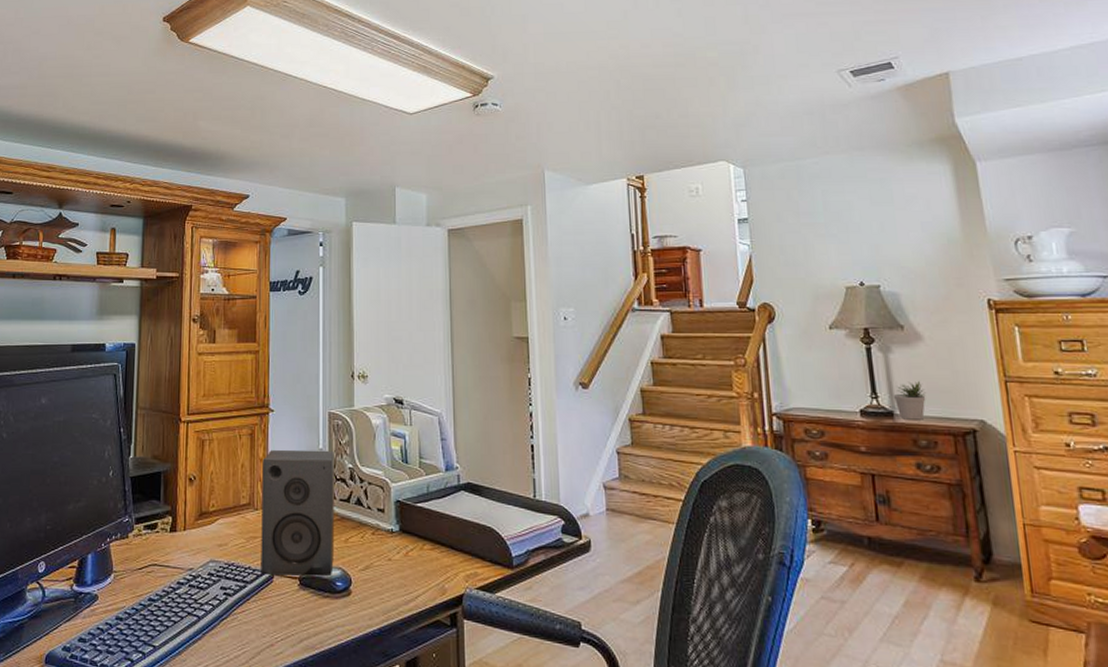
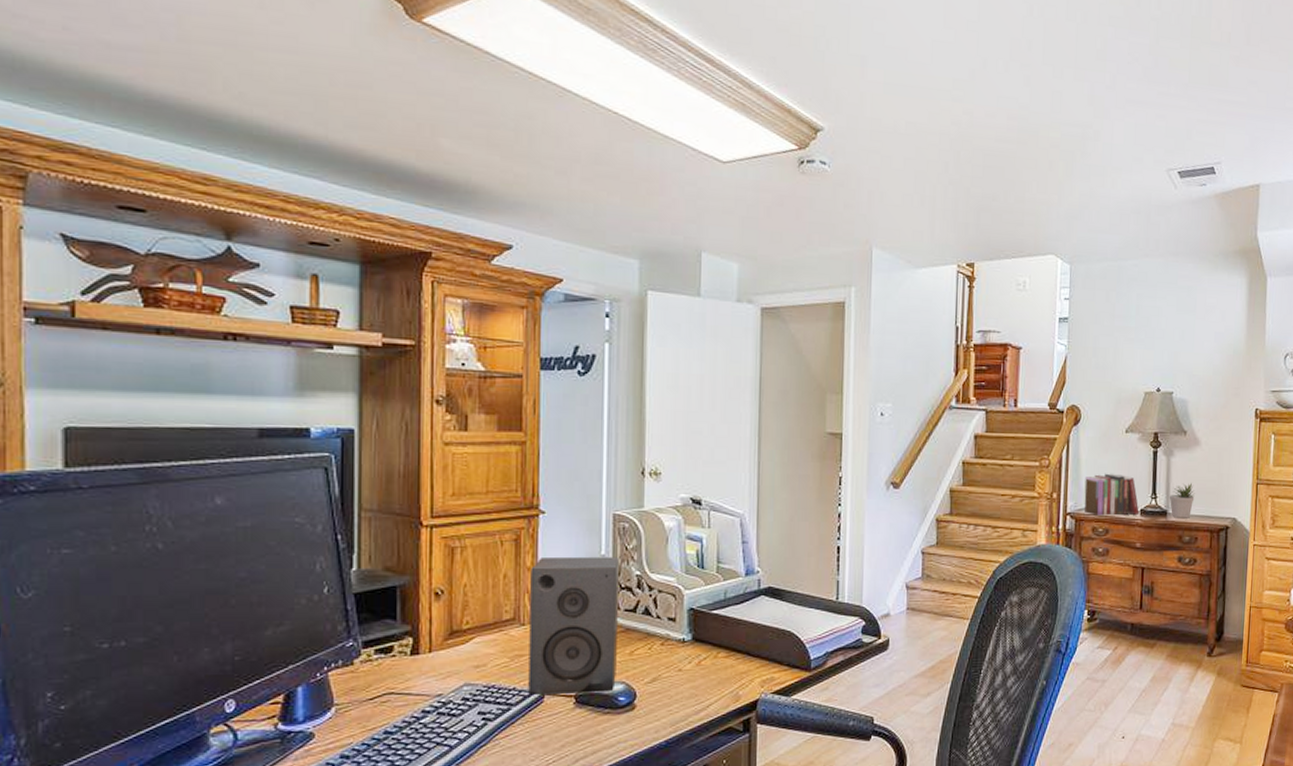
books: none [788,371,859,417] -> present [1084,473,1140,516]

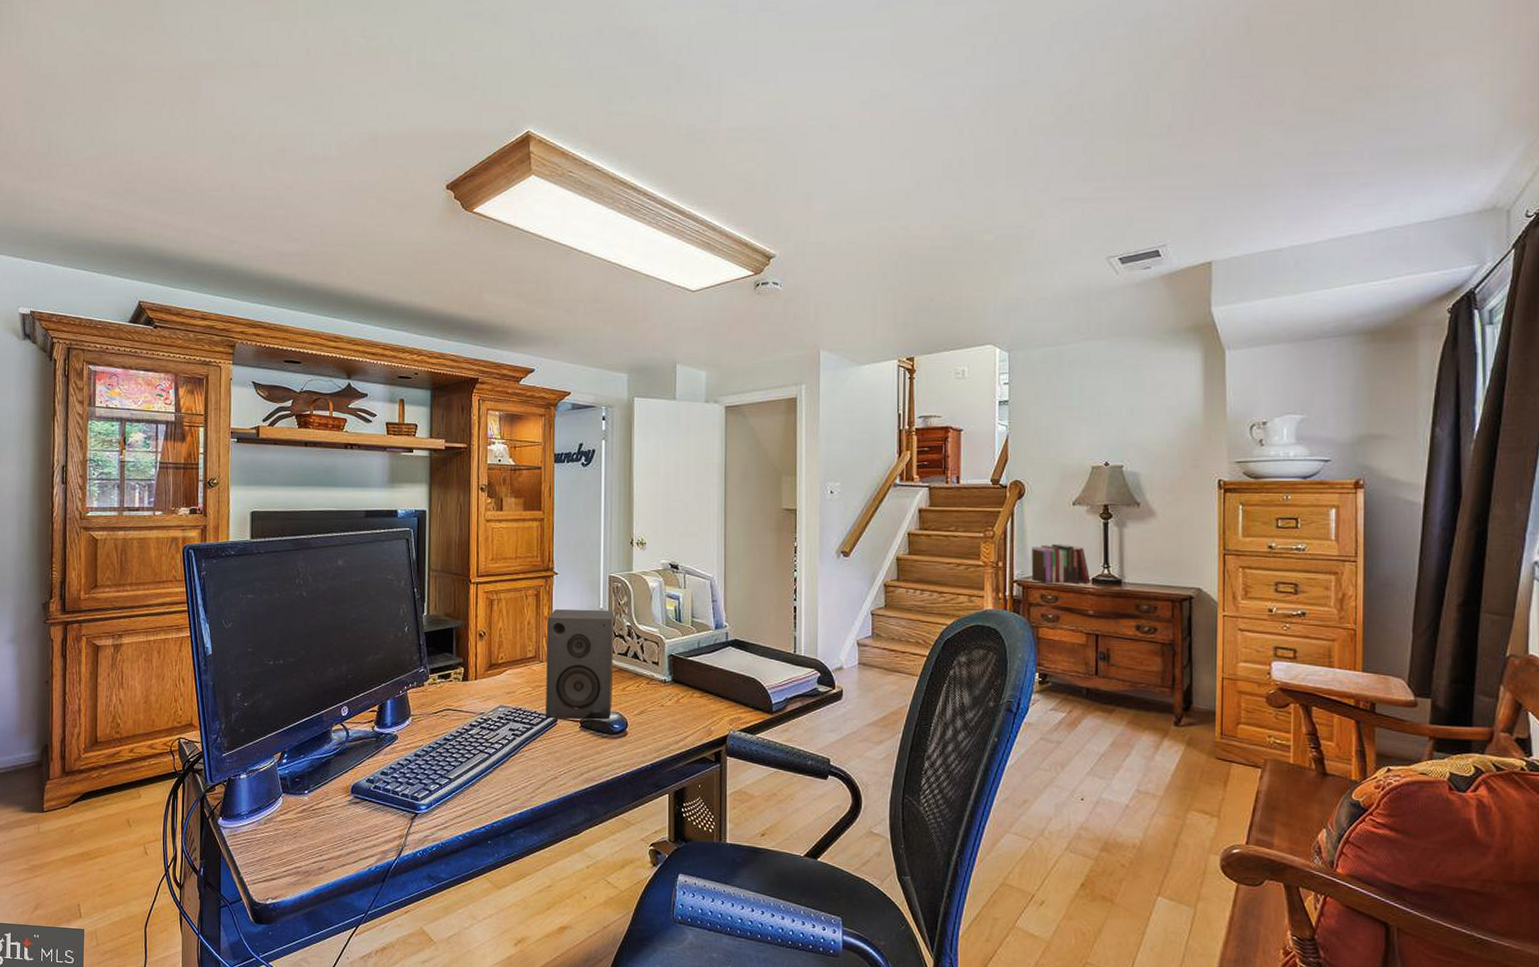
potted plant: present [1169,483,1195,518] -> none [1123,553,1152,588]

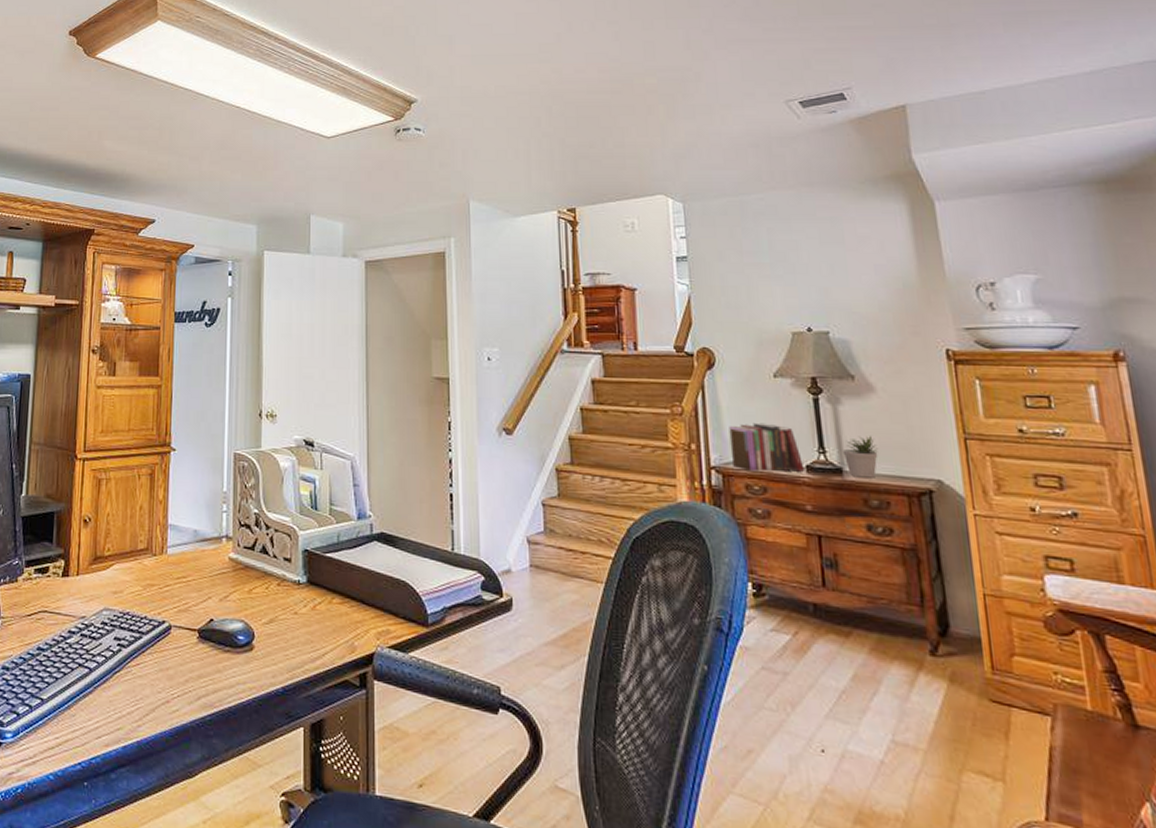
speaker: present [545,609,614,720] -> none [157,491,239,630]
potted plant: none [1123,553,1152,588] -> present [842,436,878,478]

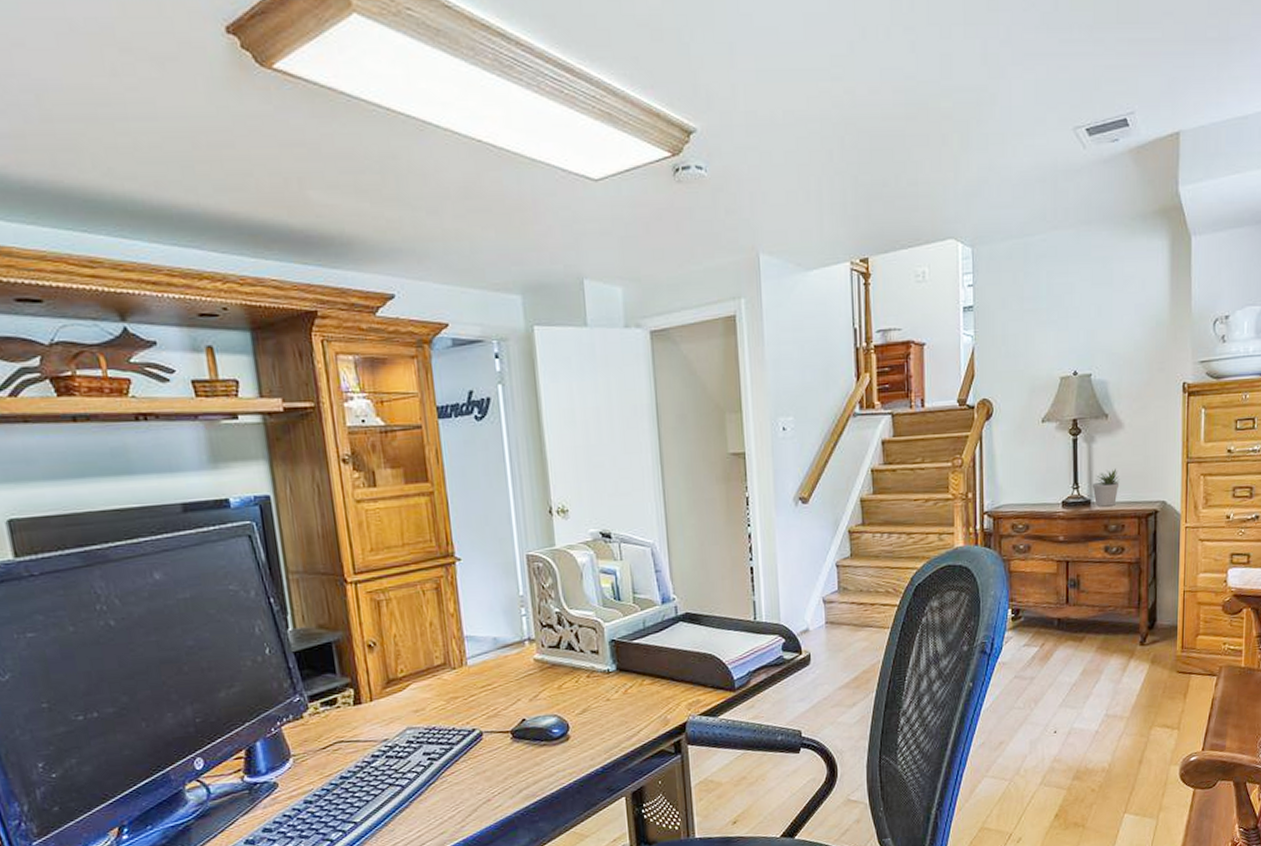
books: present [729,422,805,472] -> none [1001,466,1061,512]

